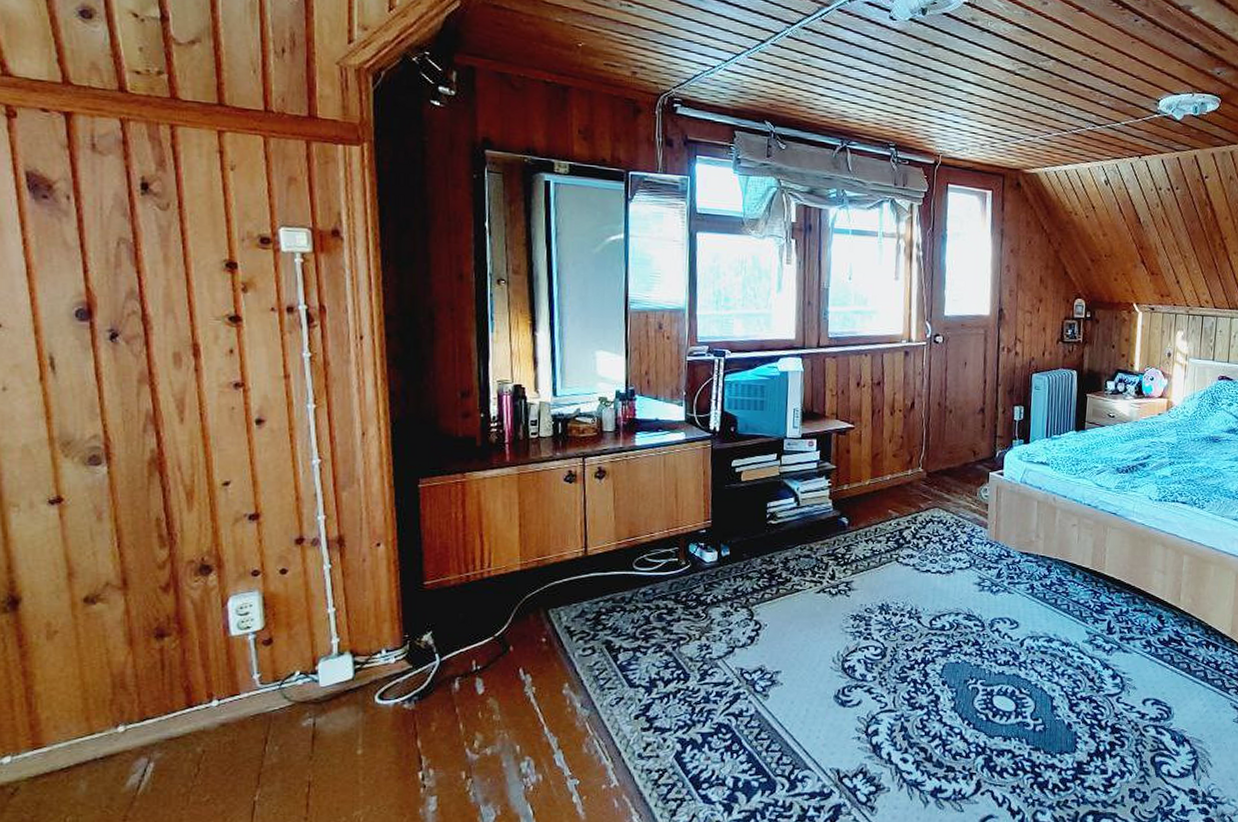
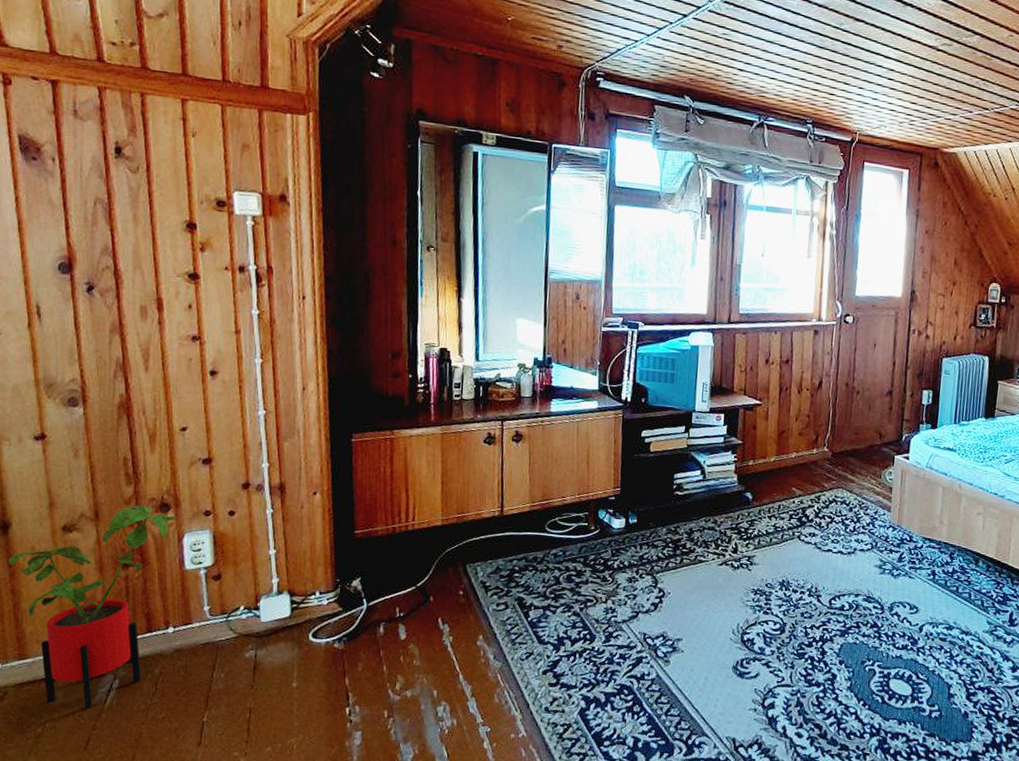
house plant: none [18,569,220,797] -> present [8,505,177,709]

